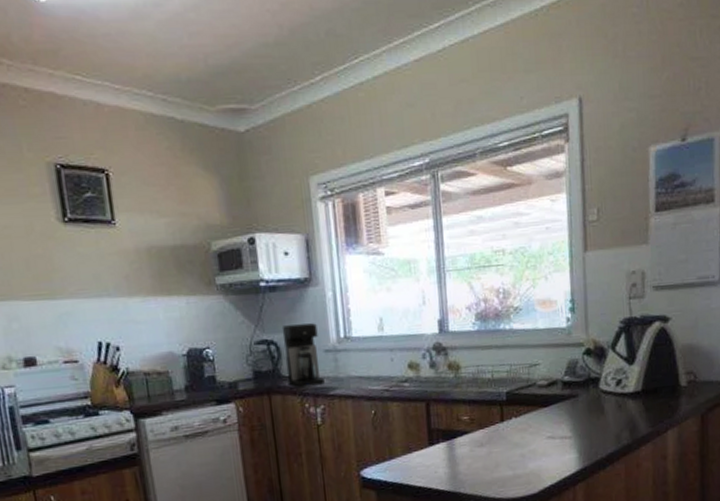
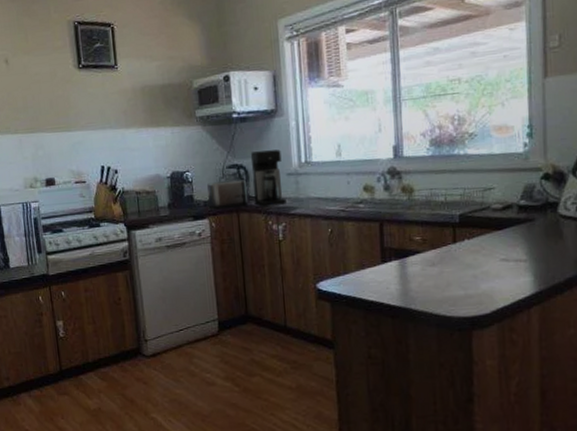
toaster: none [232,356,282,393] -> present [207,179,249,210]

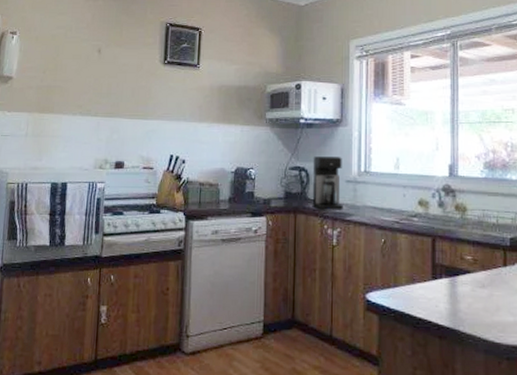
toaster: present [207,179,249,210] -> none [268,180,308,209]

